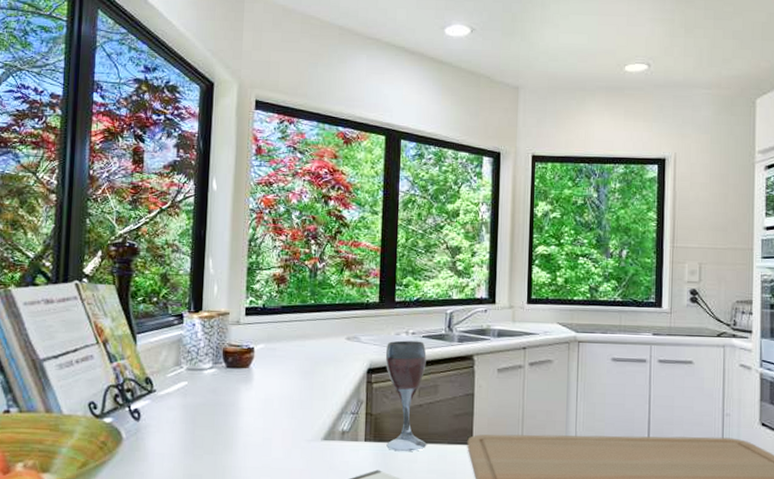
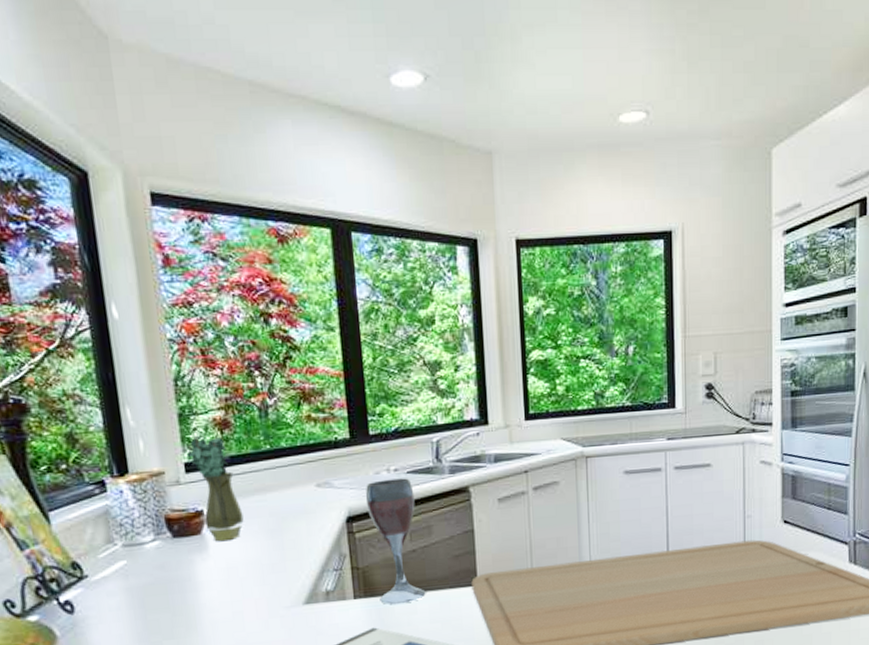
vase: none [248,285,285,375] -> present [186,434,244,541]

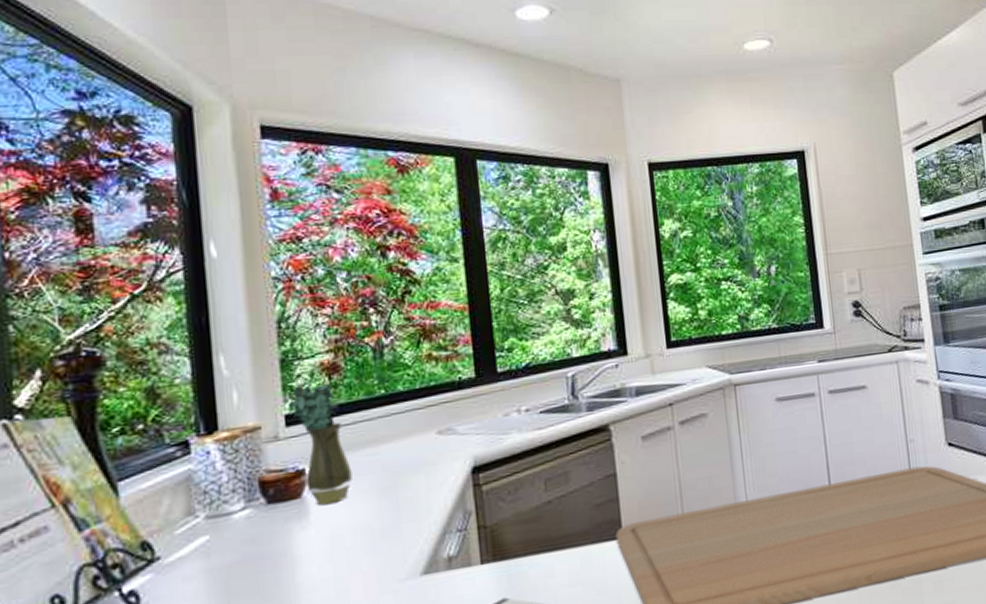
cup: present [365,478,426,605] -> none [493,418,565,568]

